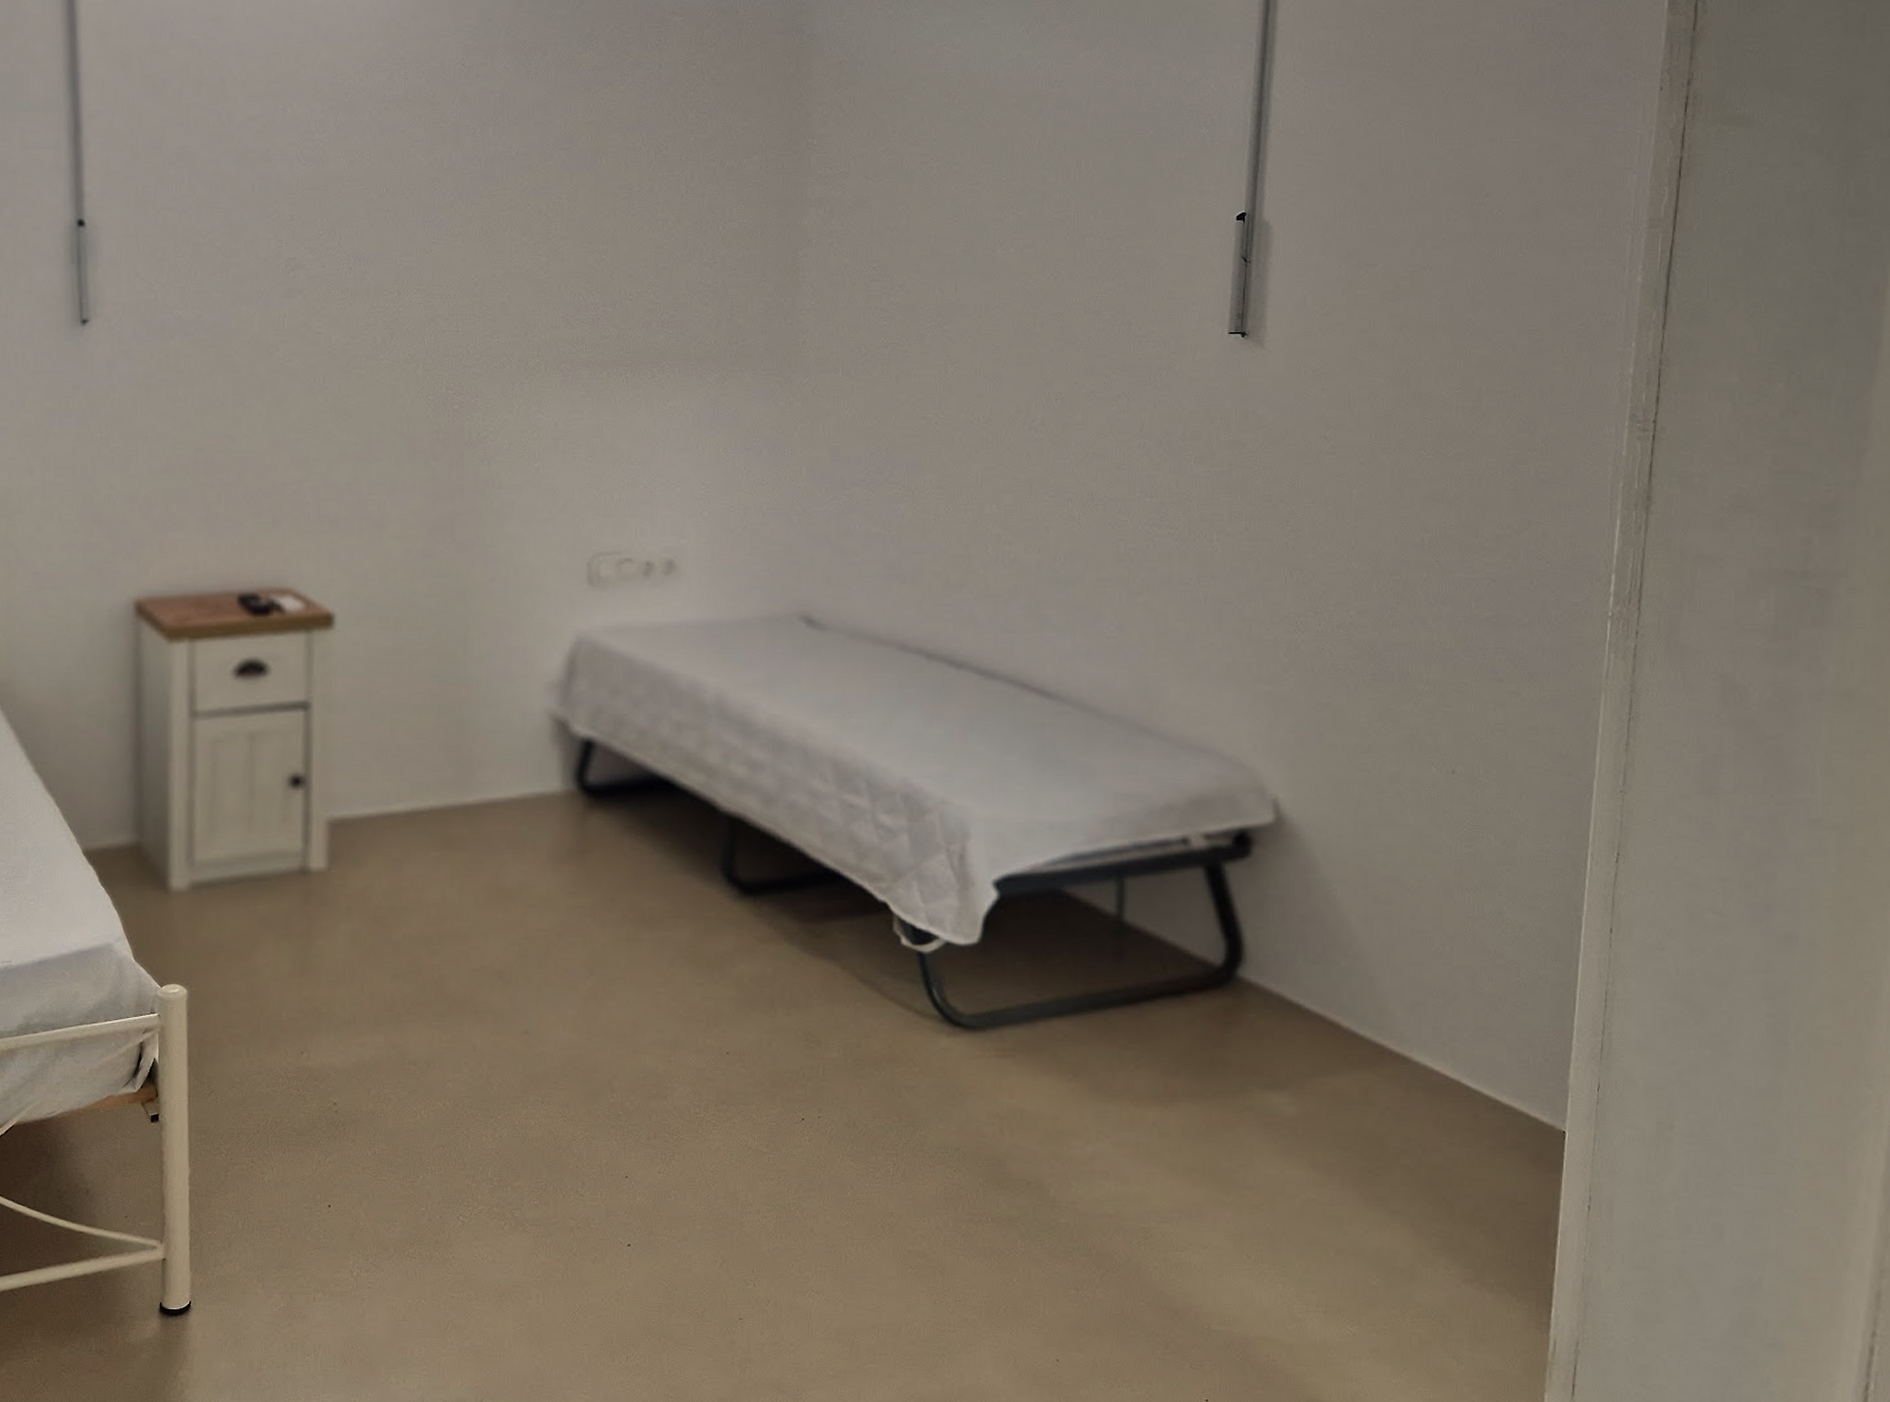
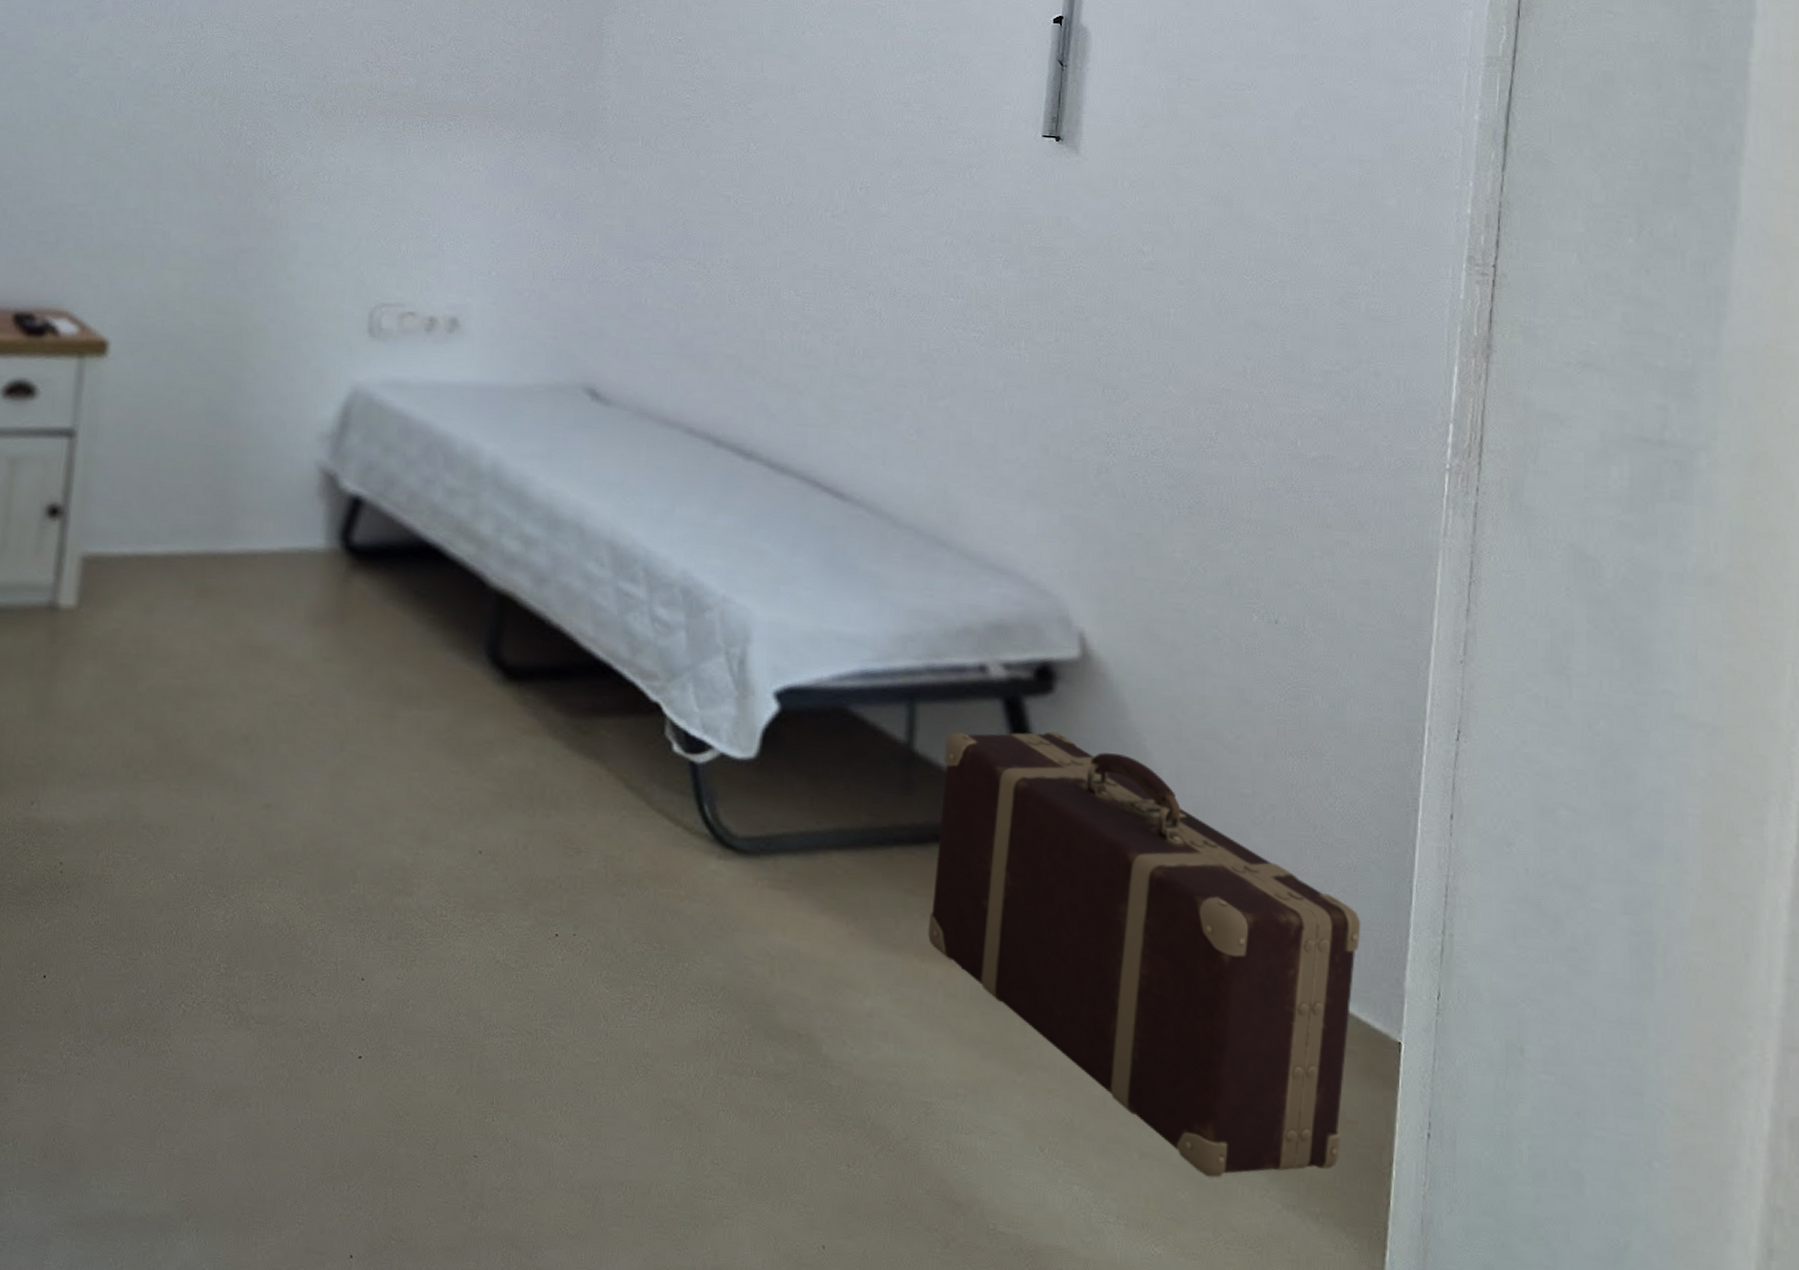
suitcase: none [1142,891,1530,1263] -> present [928,731,1361,1178]

